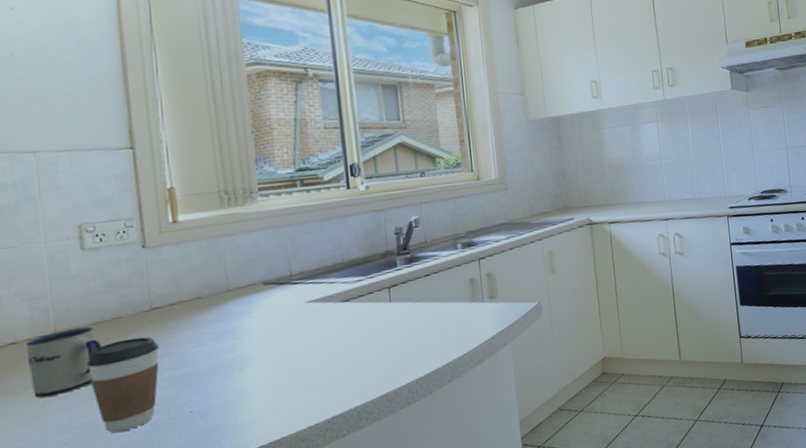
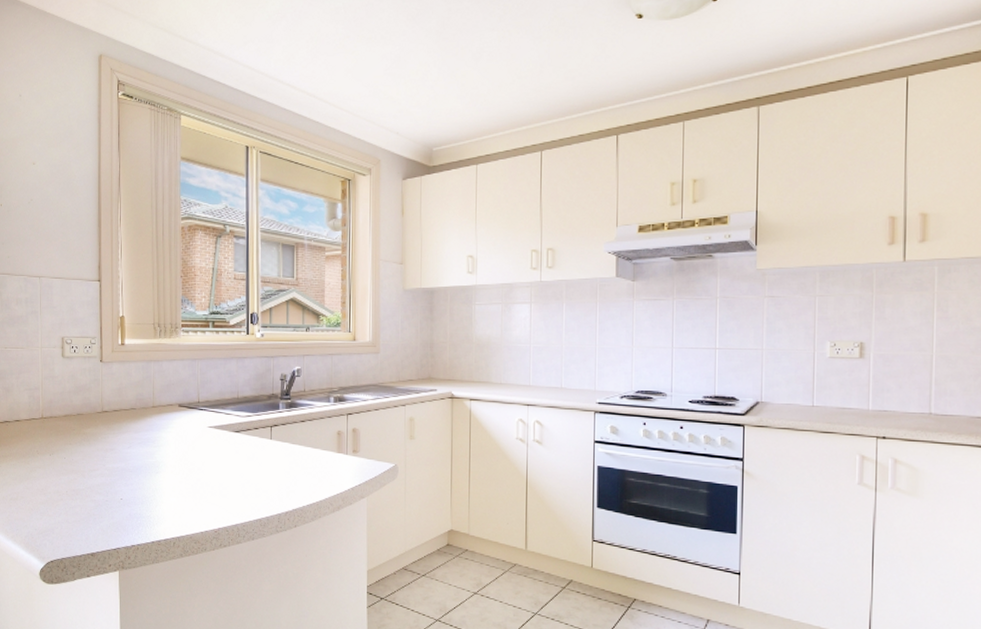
mug: present [25,326,101,398] -> none [24,416,69,465]
coffee cup: present [86,336,160,434] -> none [59,432,105,504]

